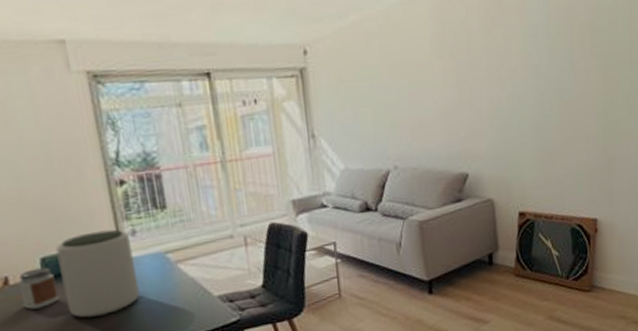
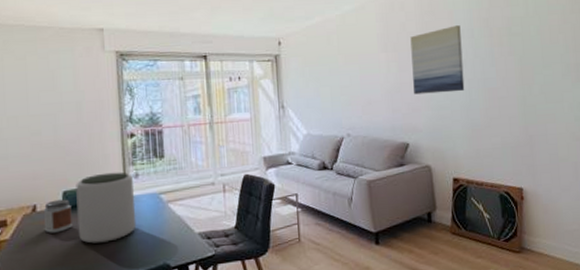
wall art: none [471,20,536,113] -> present [410,25,465,95]

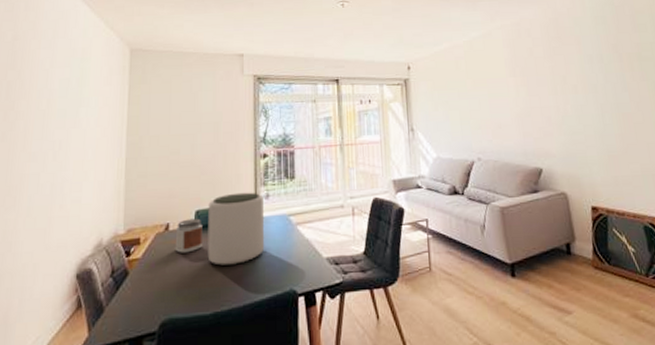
wall art: present [410,25,465,95] -> none [538,51,598,119]

